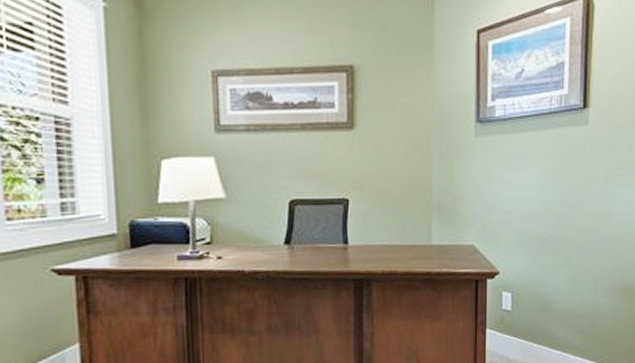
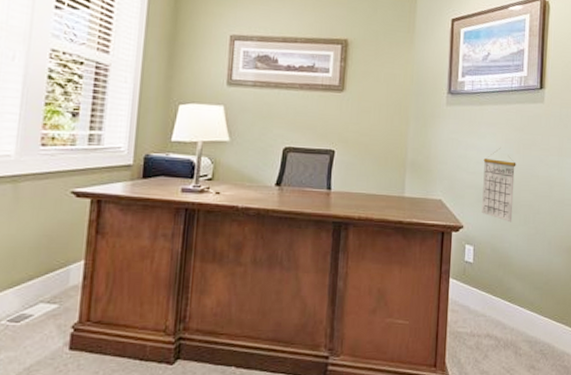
calendar: none [519,181,557,264] -> present [482,148,516,223]

